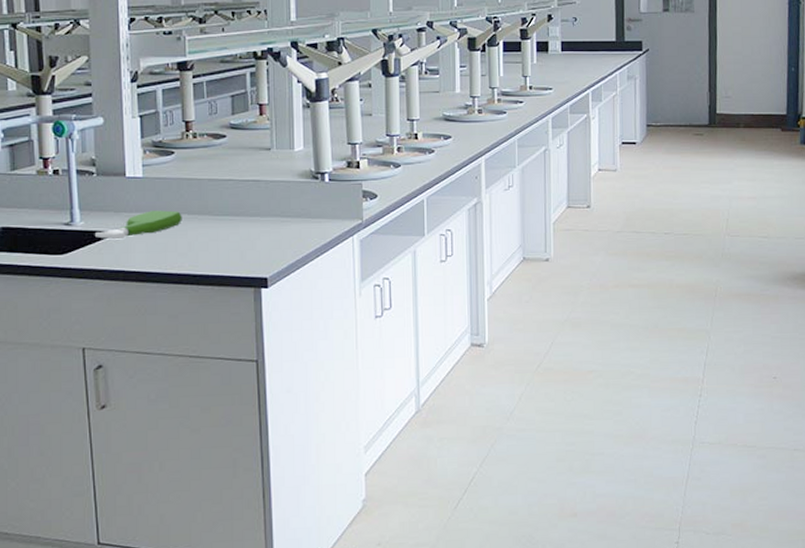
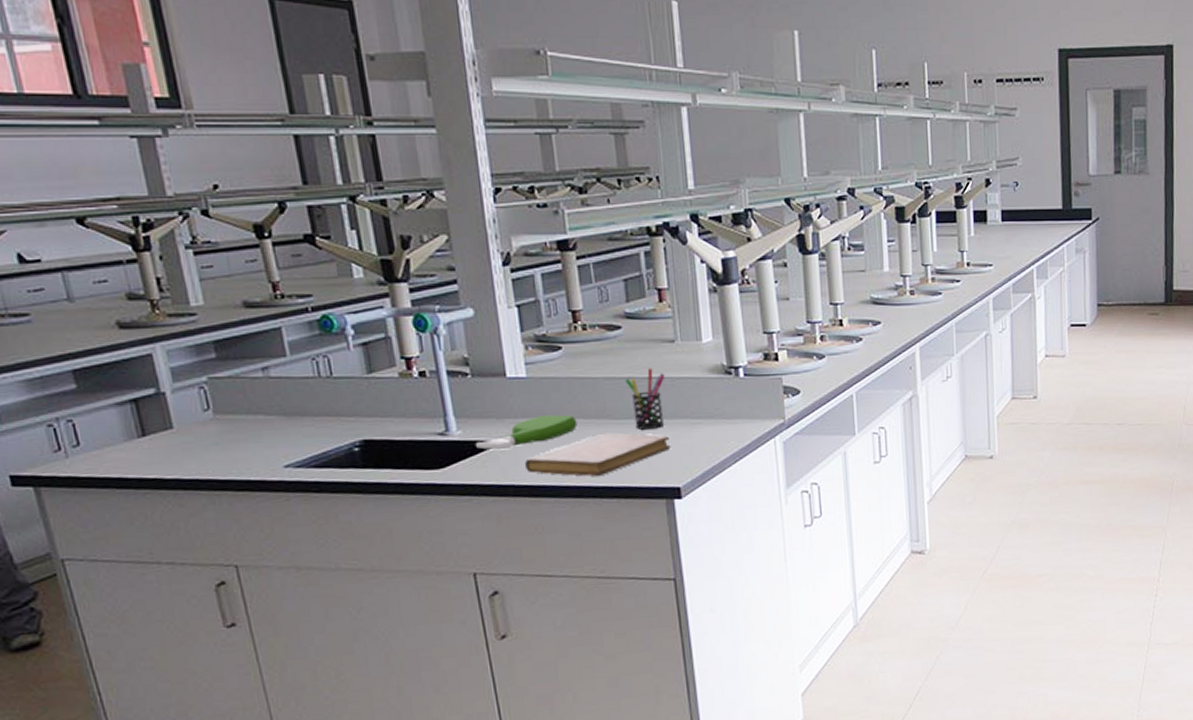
notebook: none [135,227,262,266] -> present [525,432,671,477]
pen holder: none [226,172,261,225] -> present [625,368,665,430]

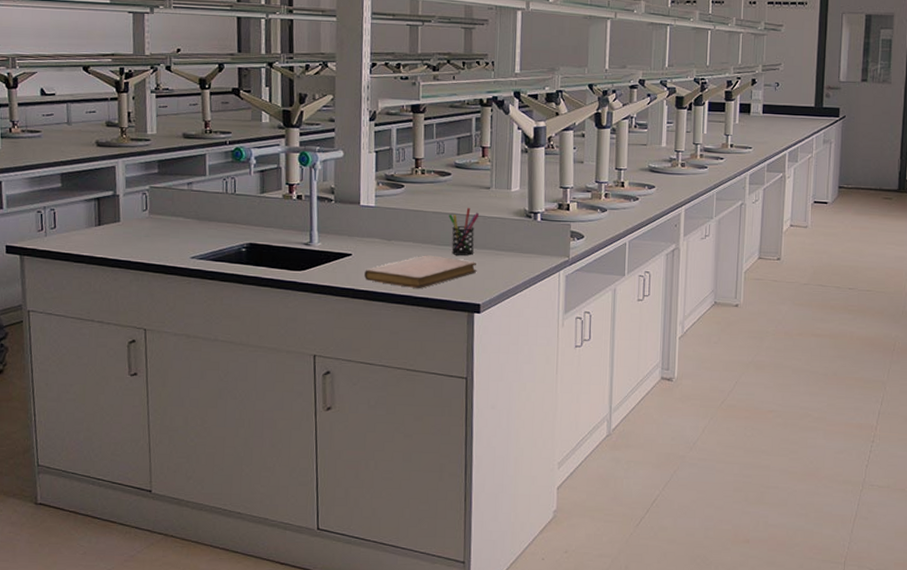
spray bottle: present [475,415,577,450] -> none [329,237,408,261]

